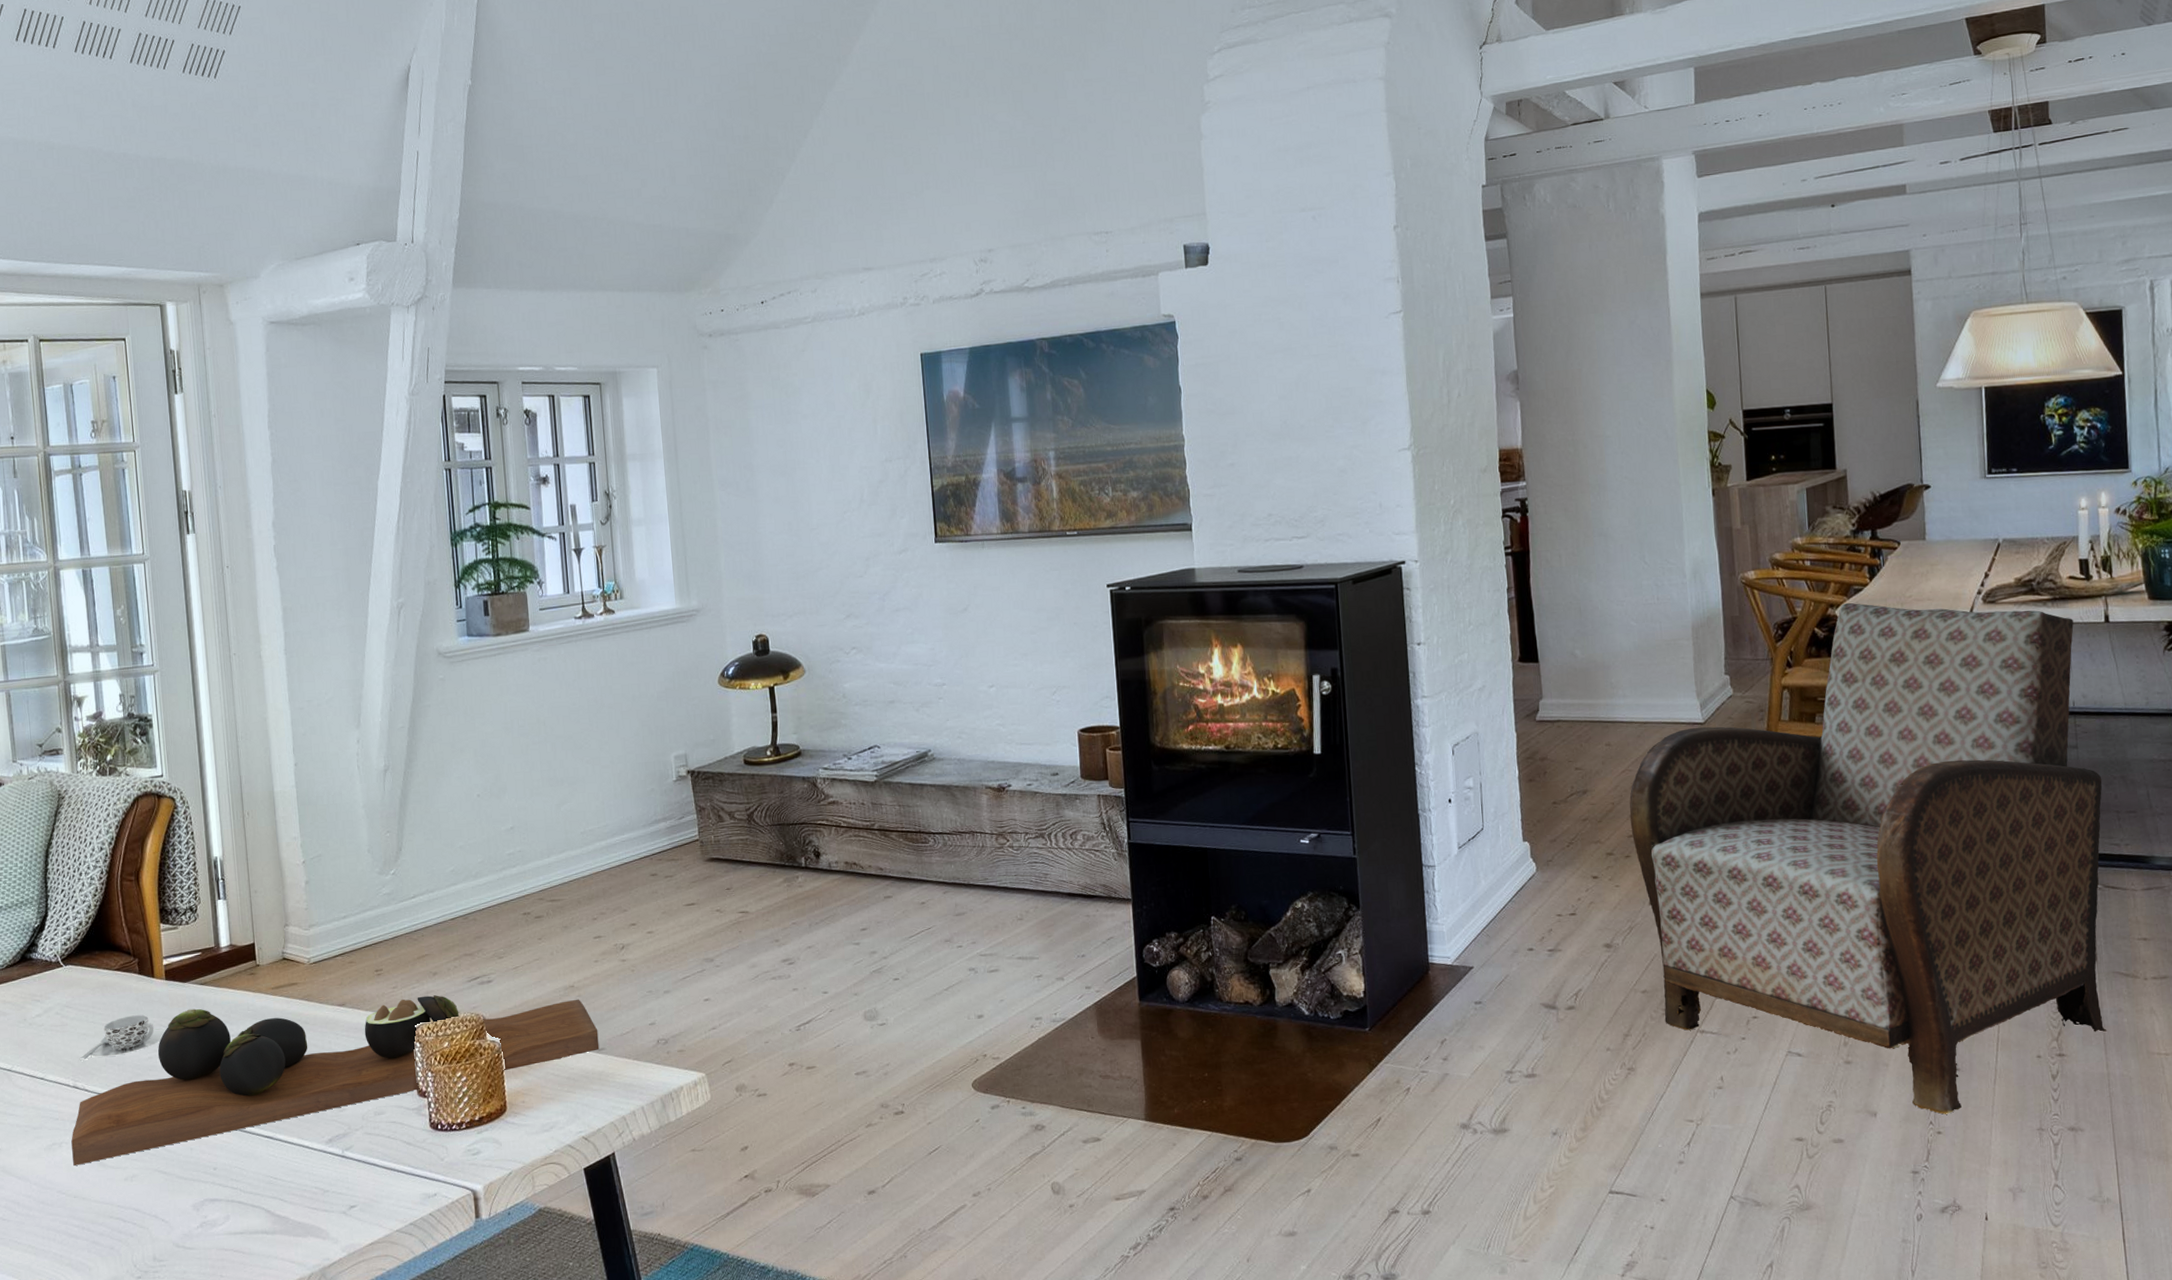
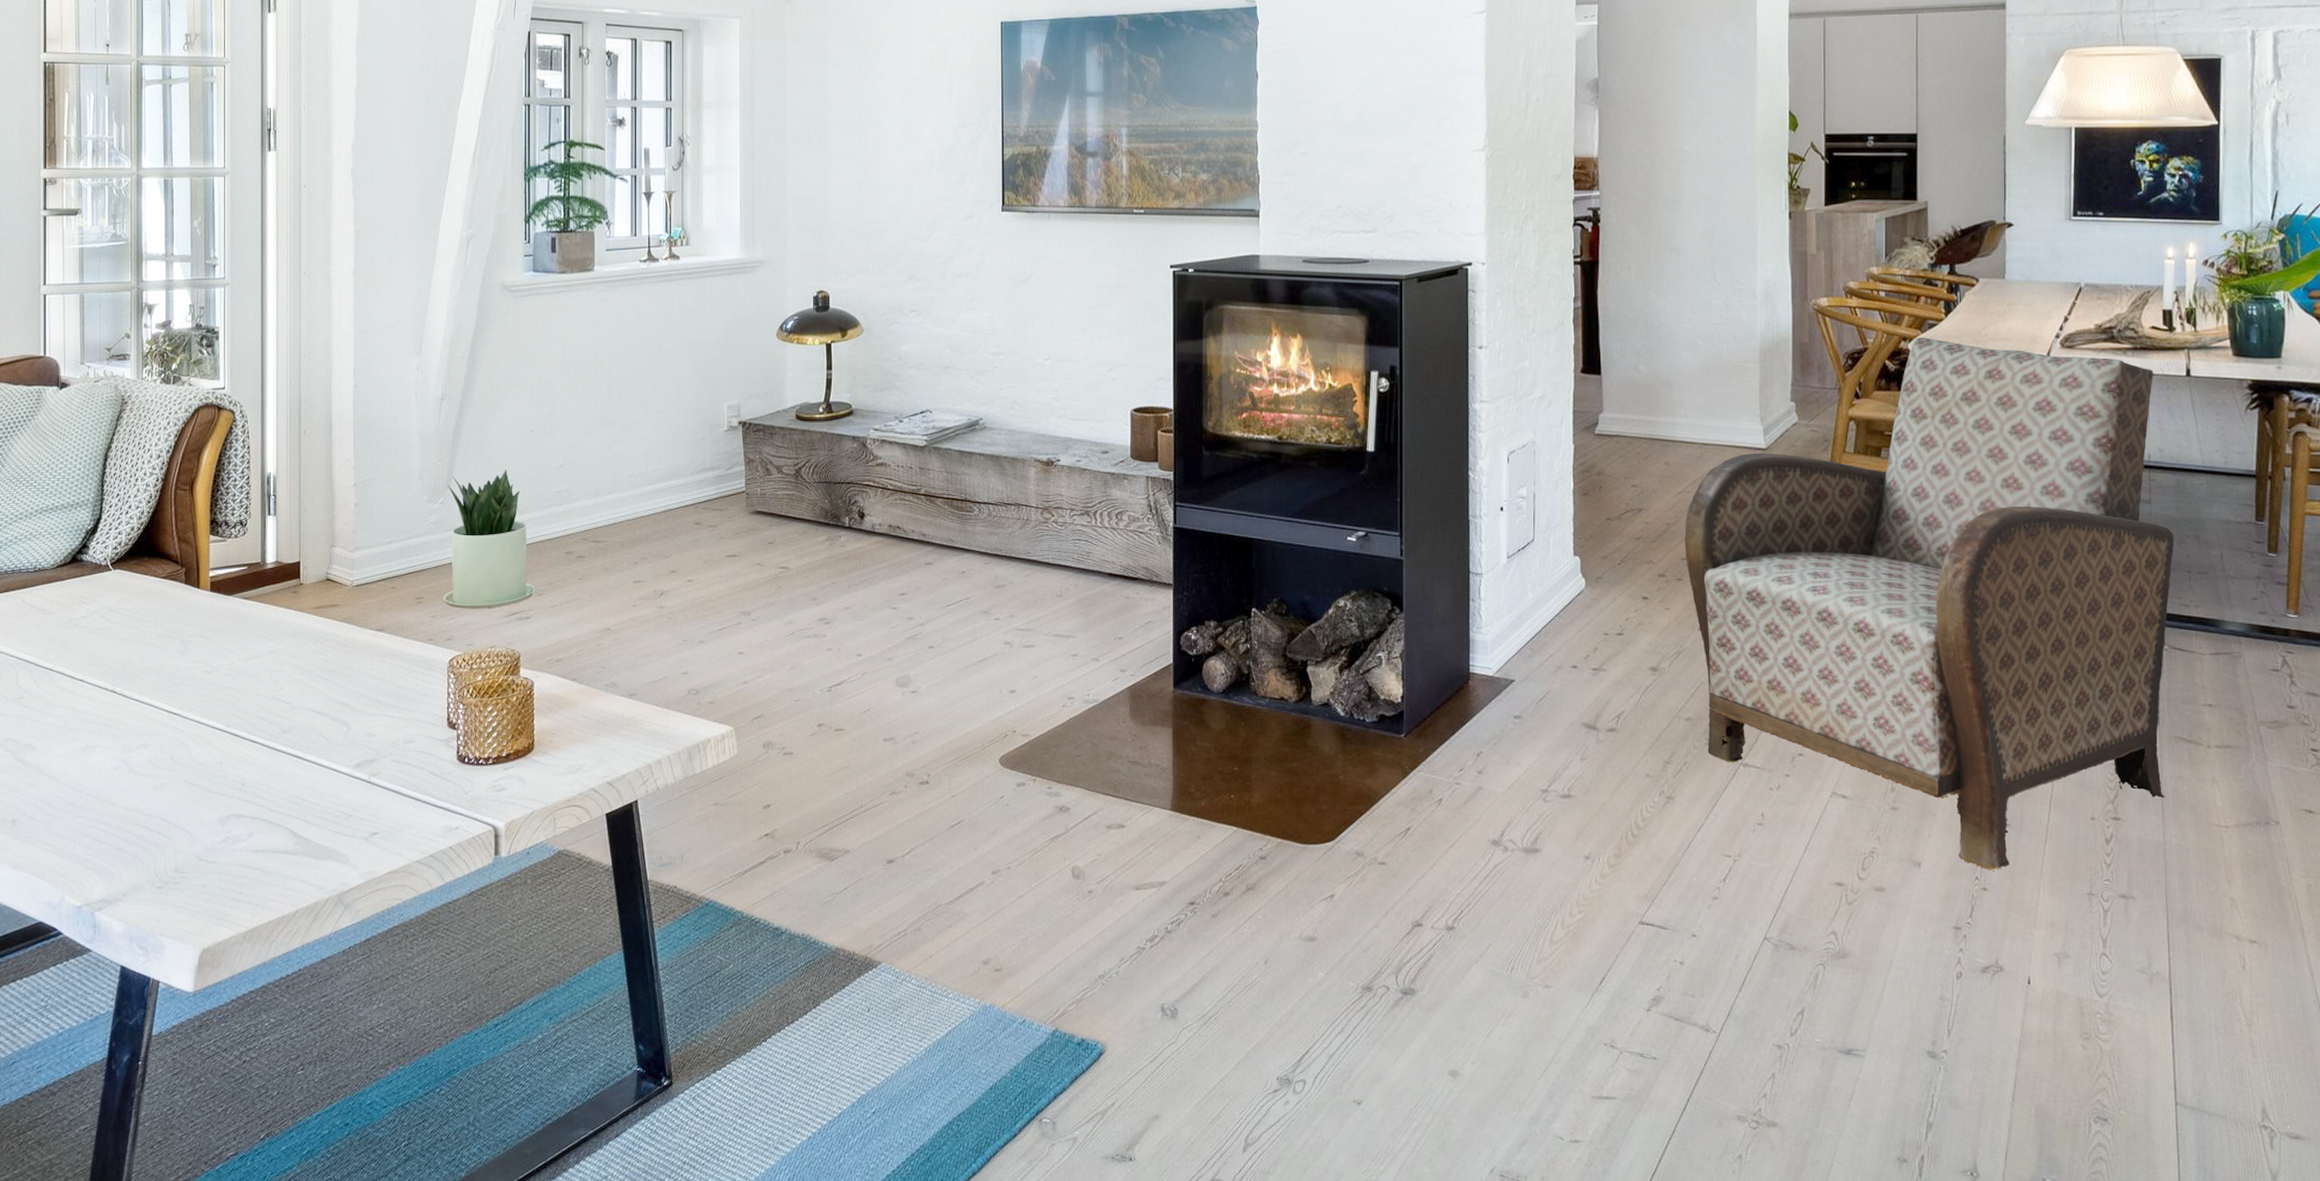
decorative tray: present [71,995,600,1166] -> none [105,622,631,770]
teacup: present [79,1014,166,1061] -> none [120,623,207,666]
planter: none [397,836,496,978] -> present [443,469,536,609]

